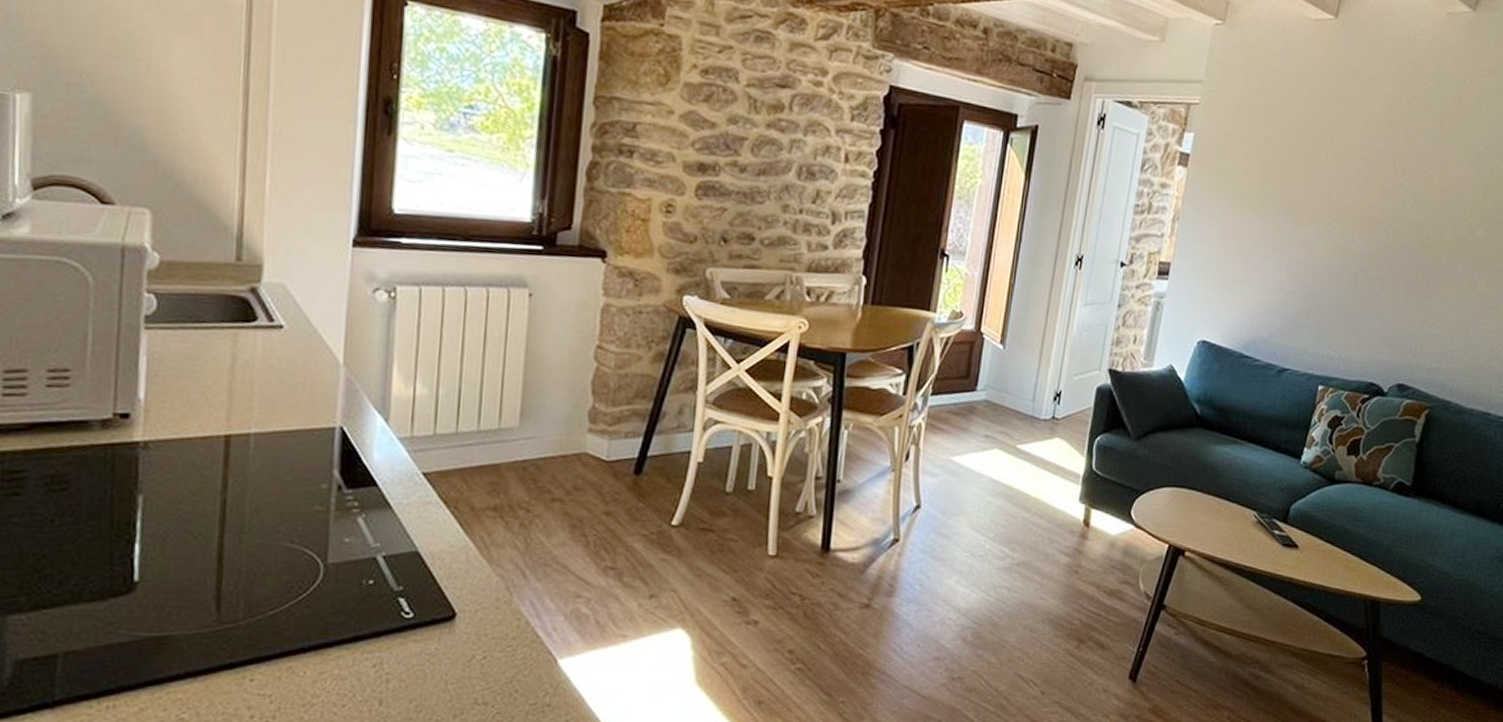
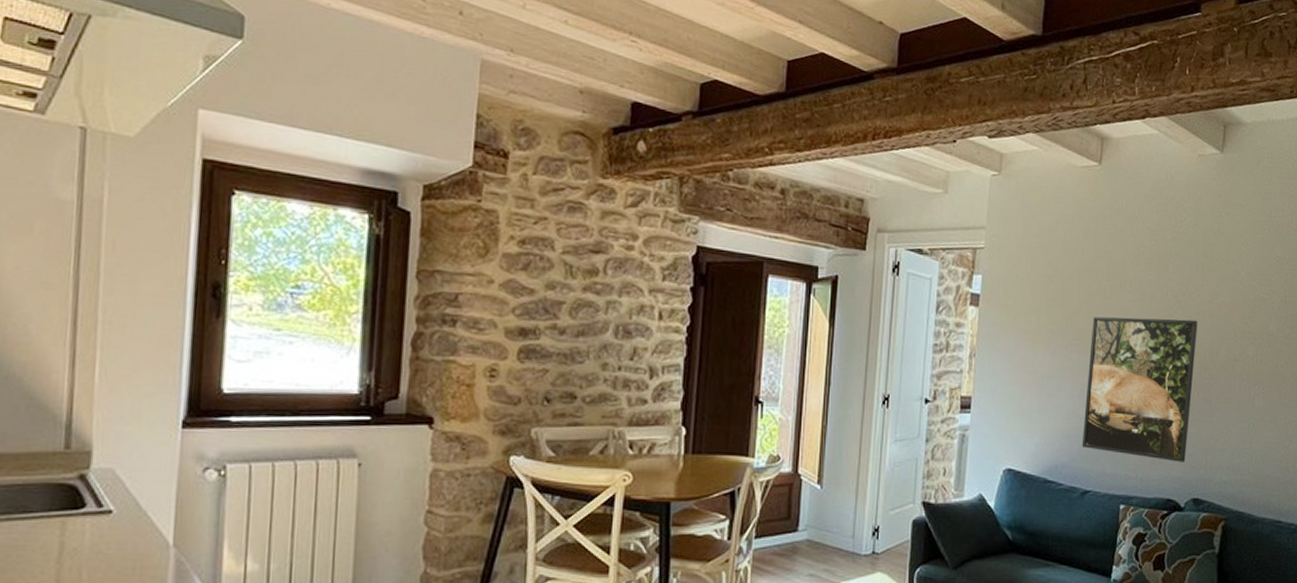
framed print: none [1284,185,1426,346] -> present [1082,316,1198,462]

